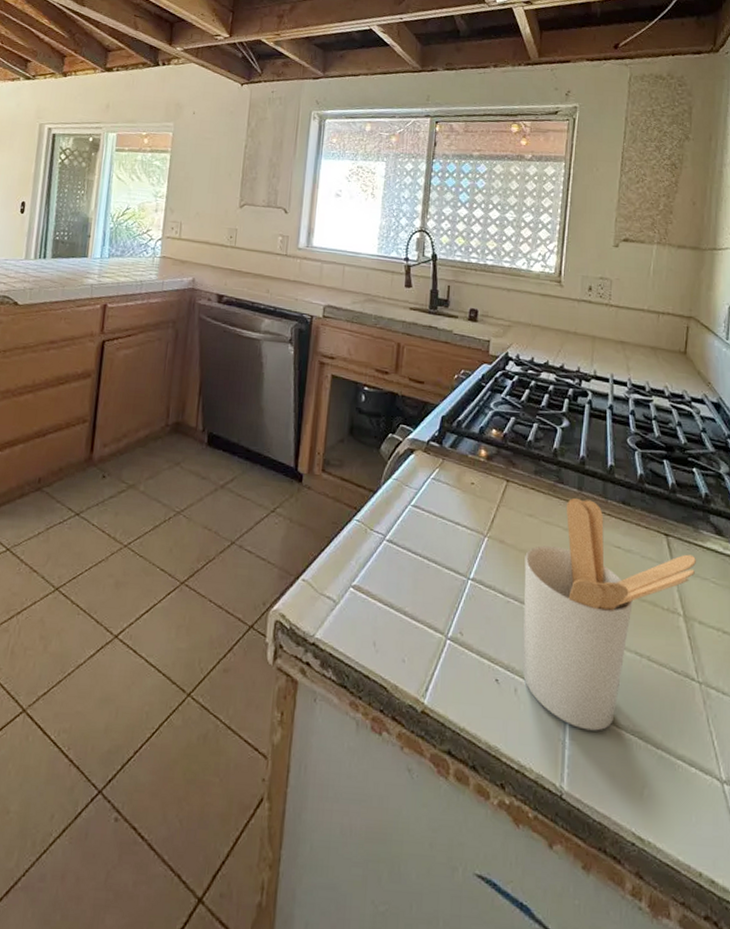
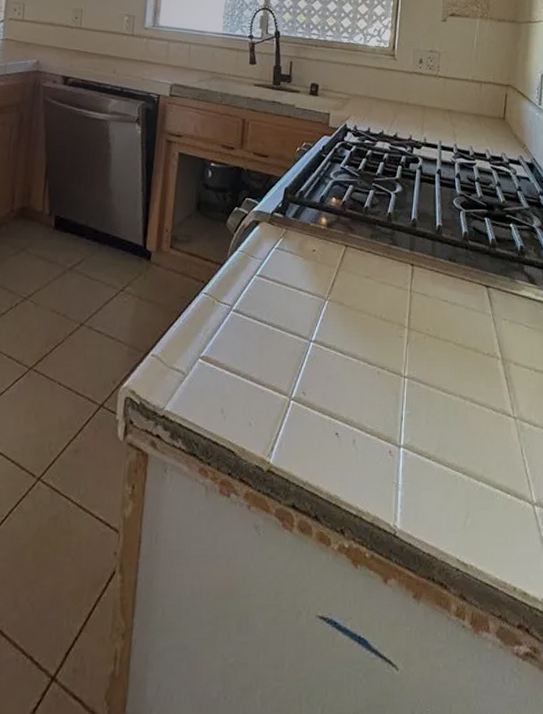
utensil holder: present [522,498,696,731] -> none [360,259,512,471]

